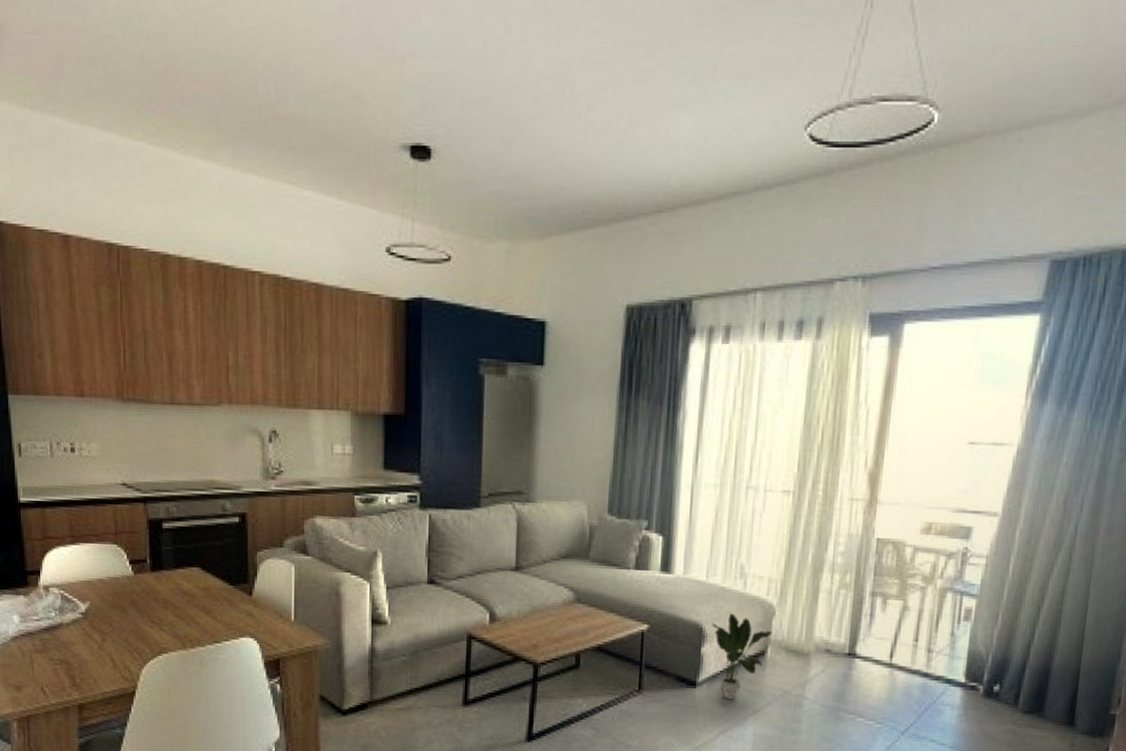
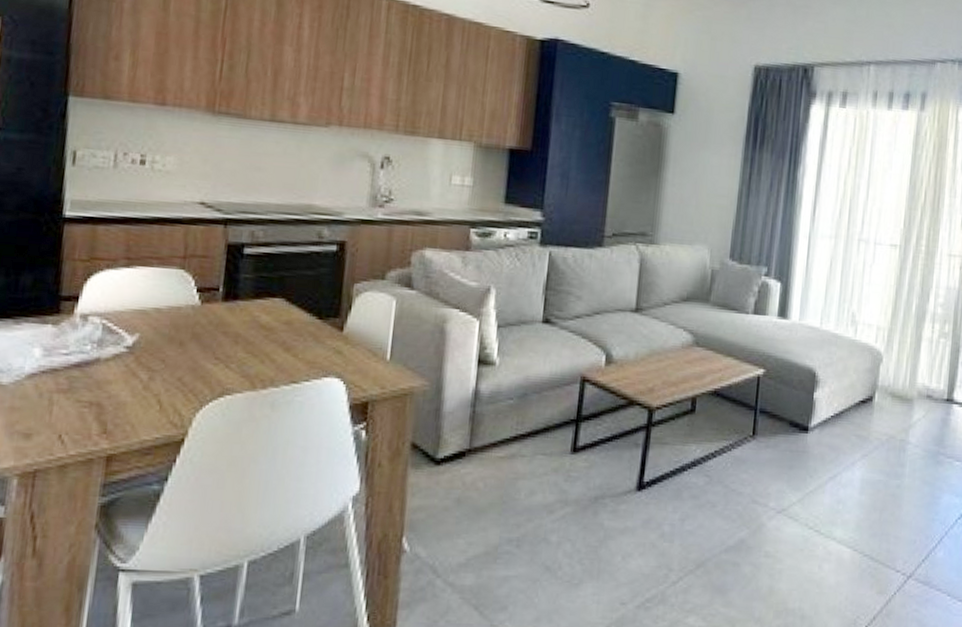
potted plant: present [711,613,772,700] -> none [824,359,880,445]

